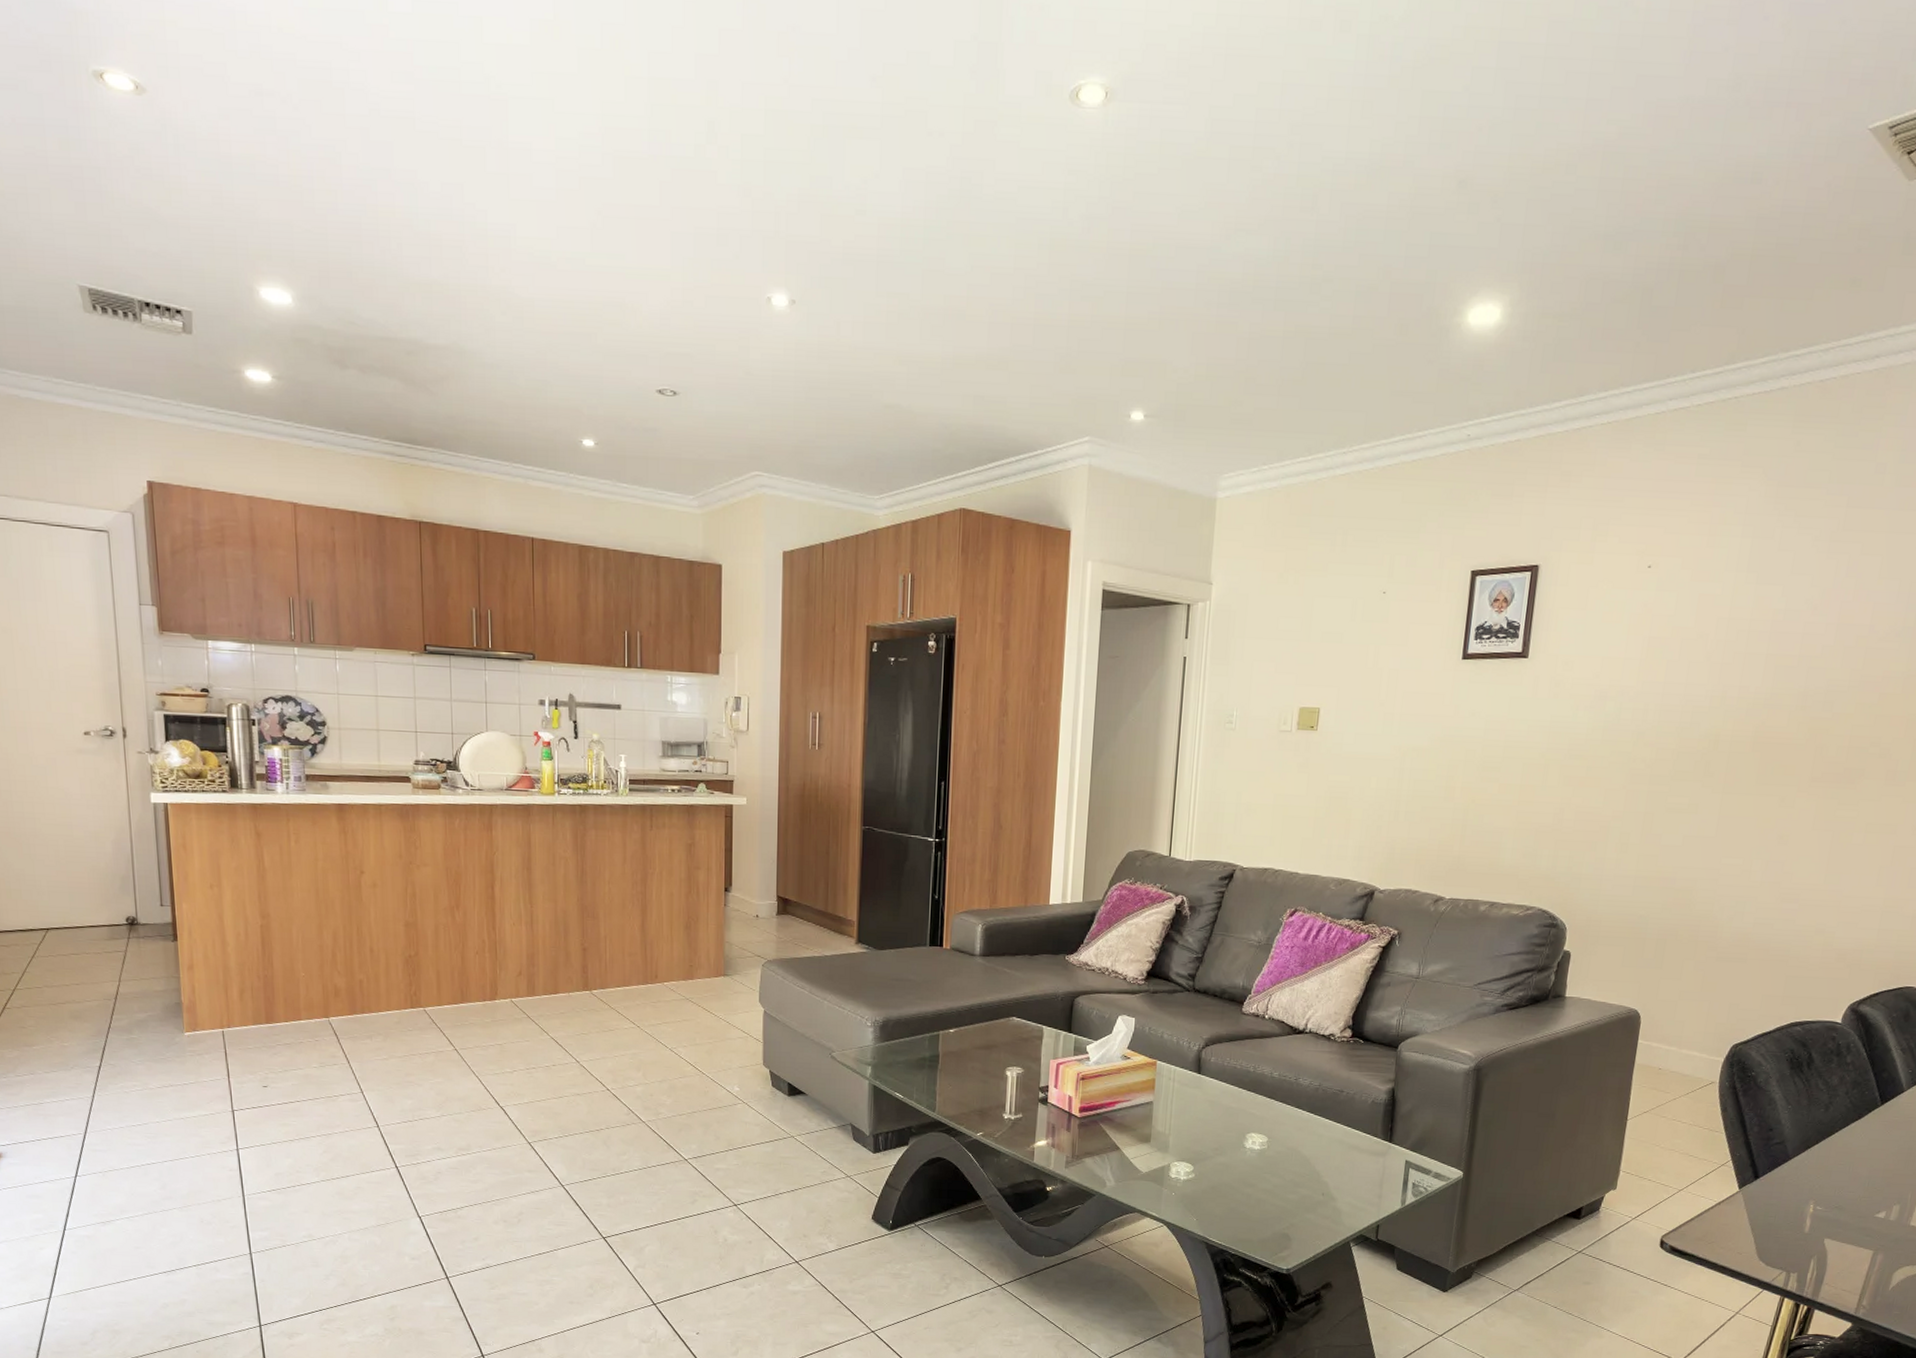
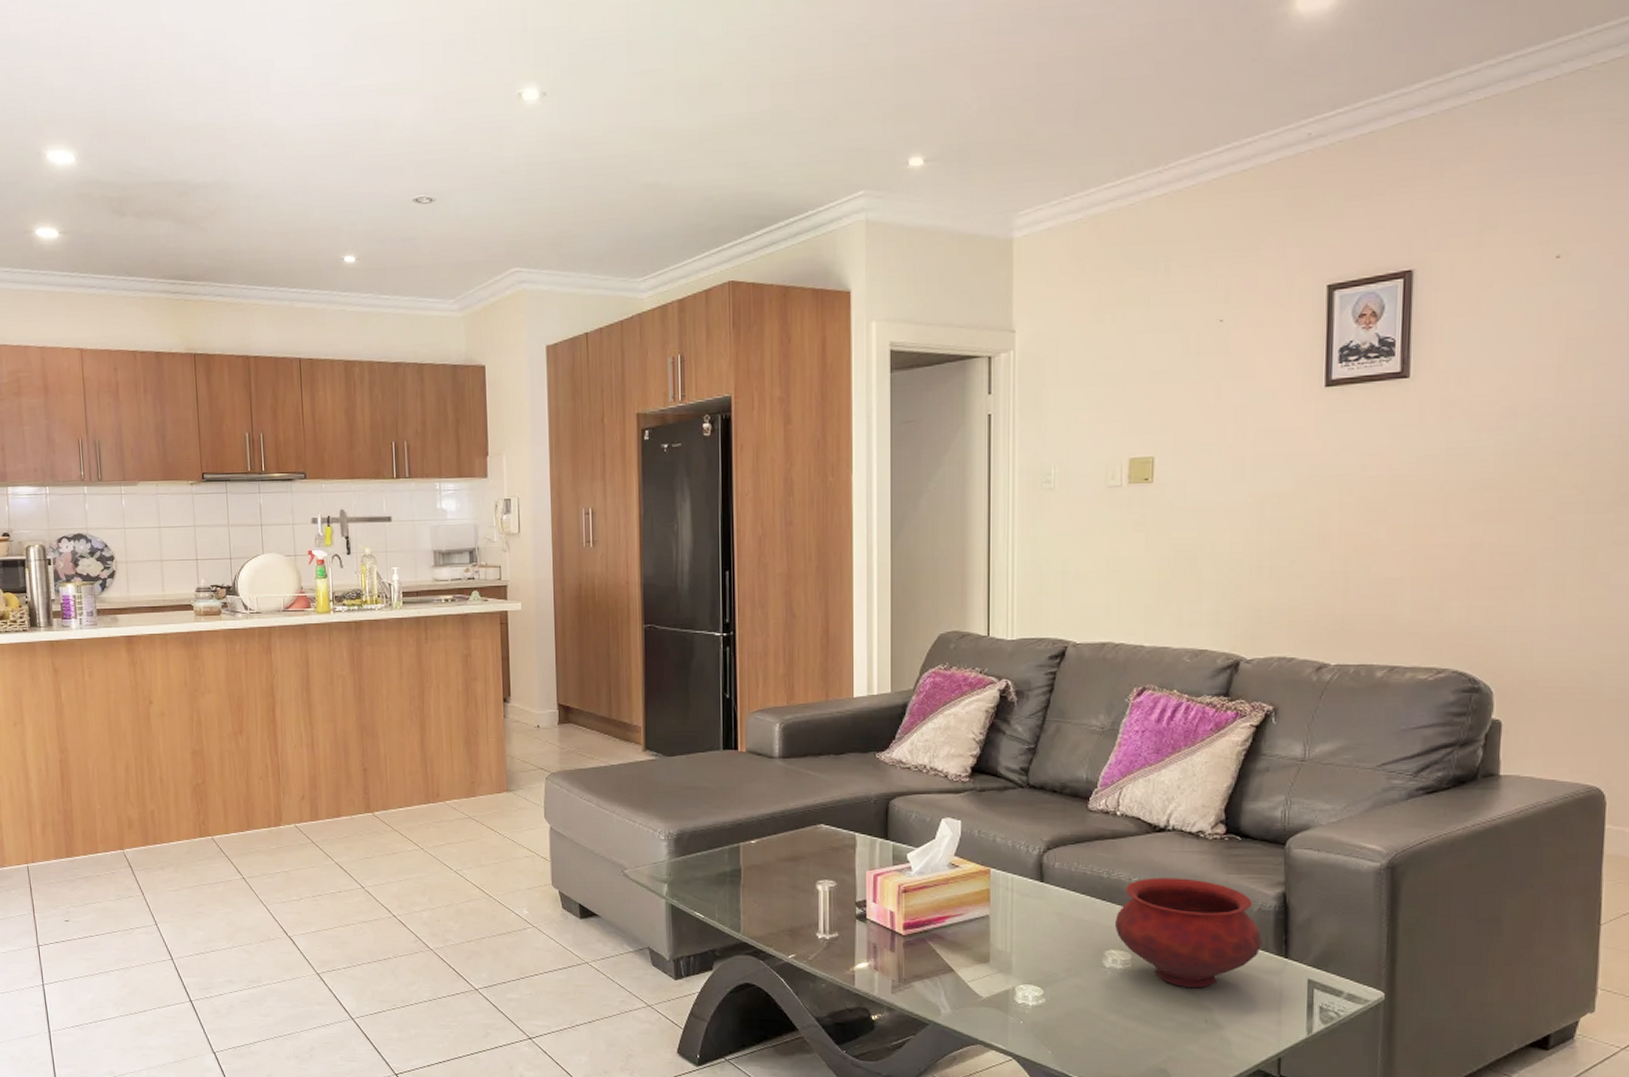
bowl: none [1256,1072,1373,1167] -> present [1115,877,1262,989]

